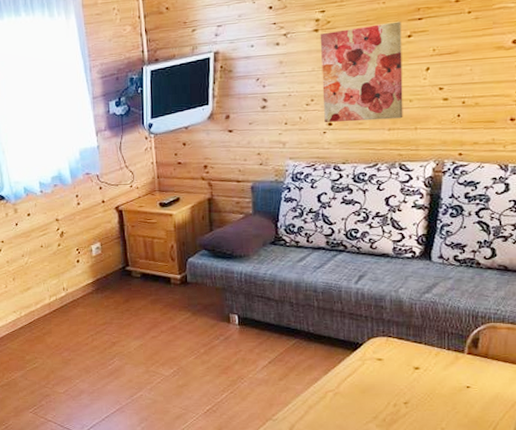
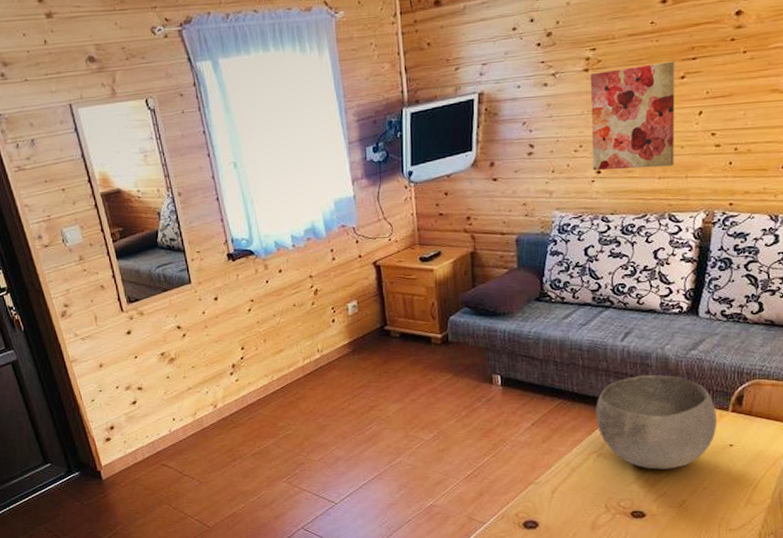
bowl: none [331,316,454,409] -> present [596,374,718,470]

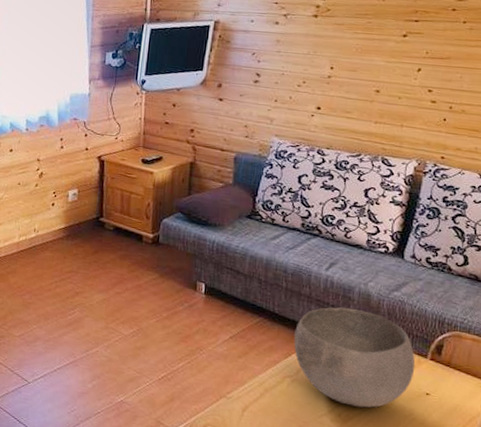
wall art: present [590,61,675,170] -> none [314,19,399,114]

